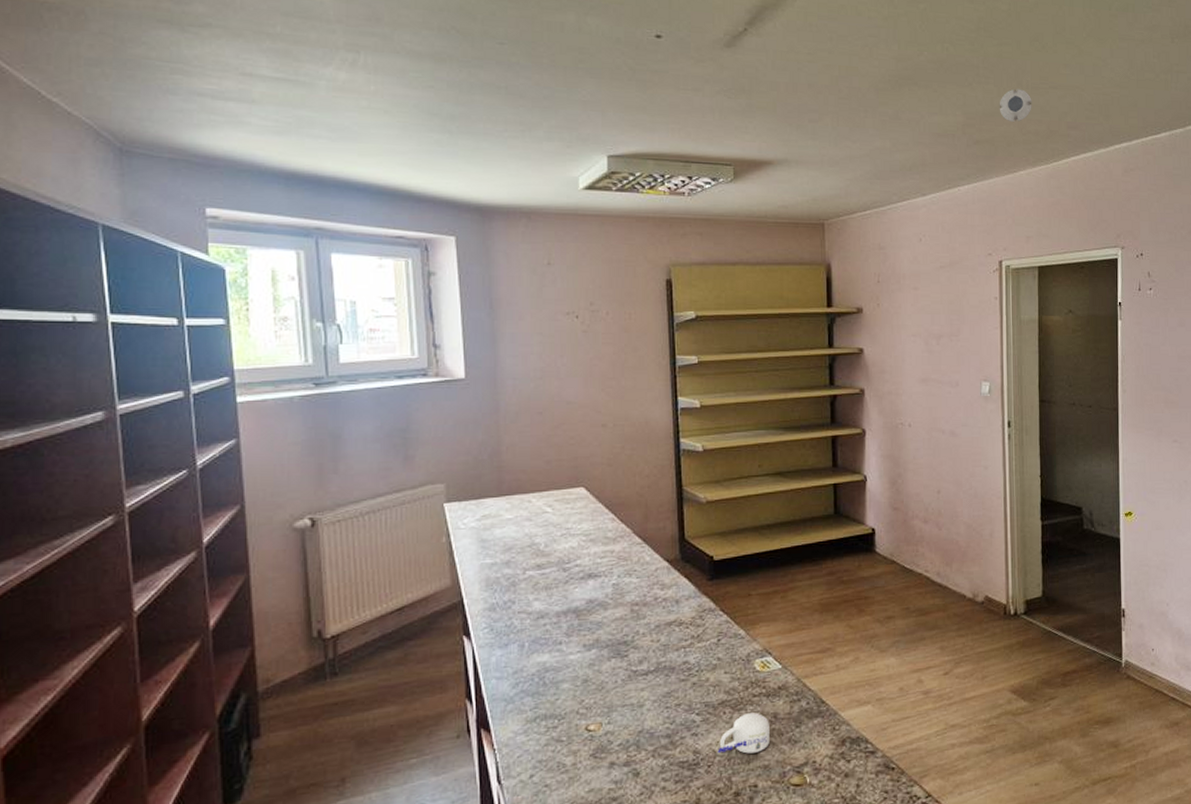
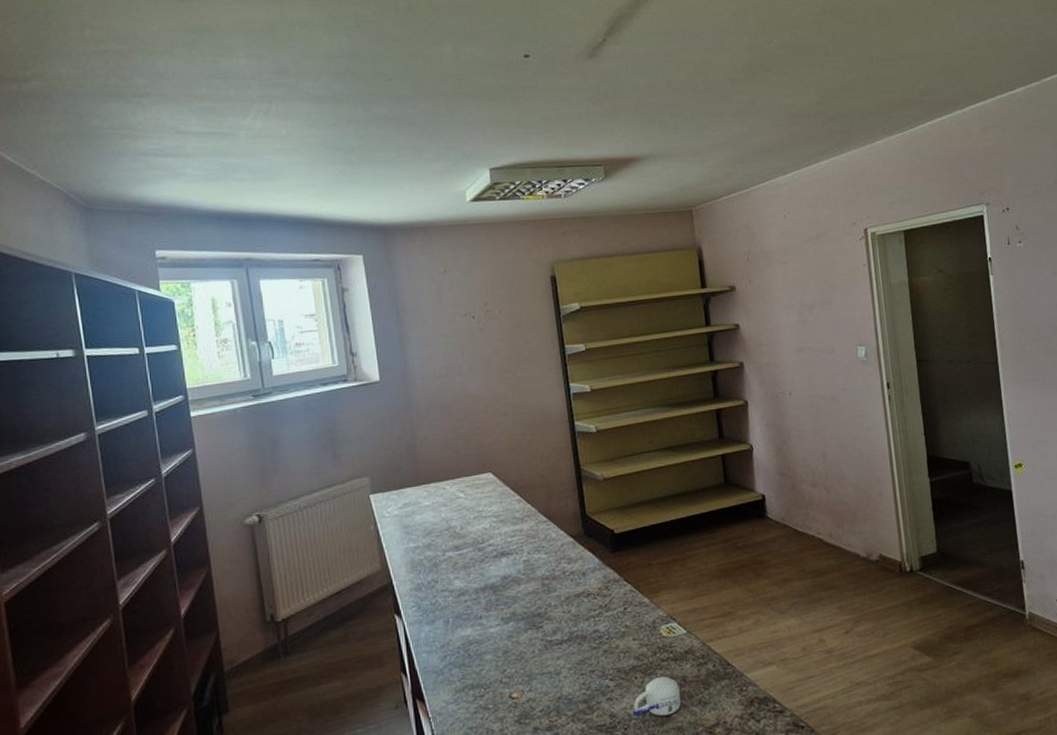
smoke detector: present [999,89,1032,123] -> none [850,63,884,96]

